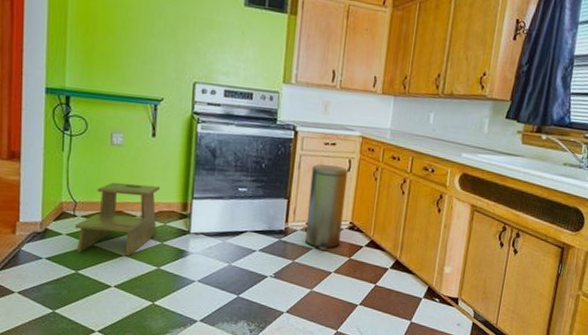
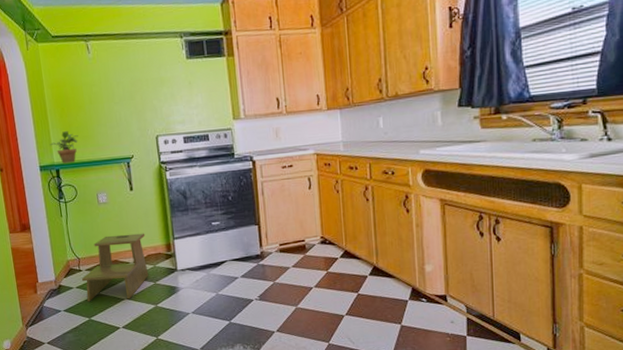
potted plant: none [63,54,101,92] -> present [50,131,78,164]
pedal bin: present [304,163,349,250] -> none [274,185,315,267]

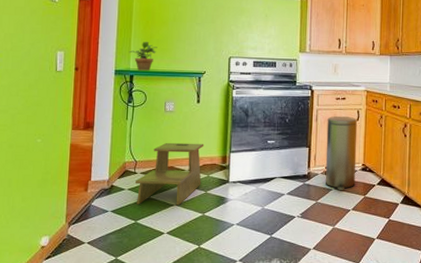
pedal bin: none [274,185,315,267] -> present [325,115,358,190]

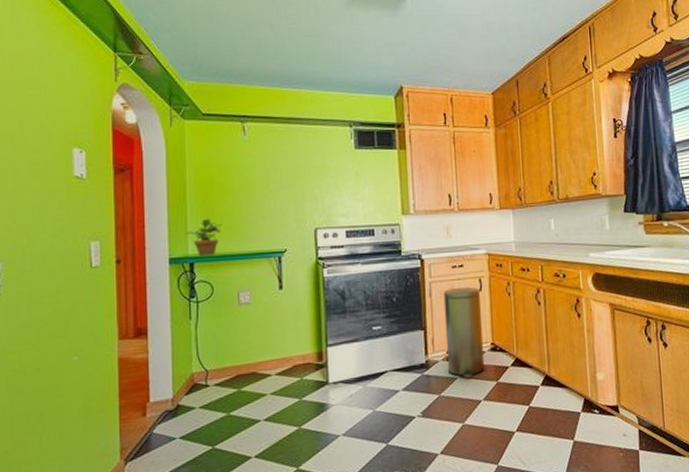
step stool: present [134,142,204,206] -> none [207,339,294,426]

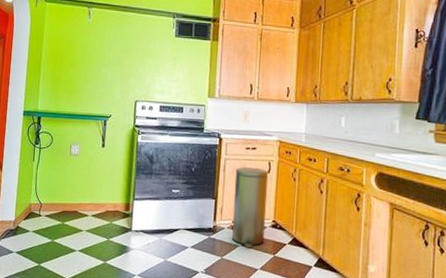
potted plant: present [185,219,222,256] -> none [37,83,65,113]

